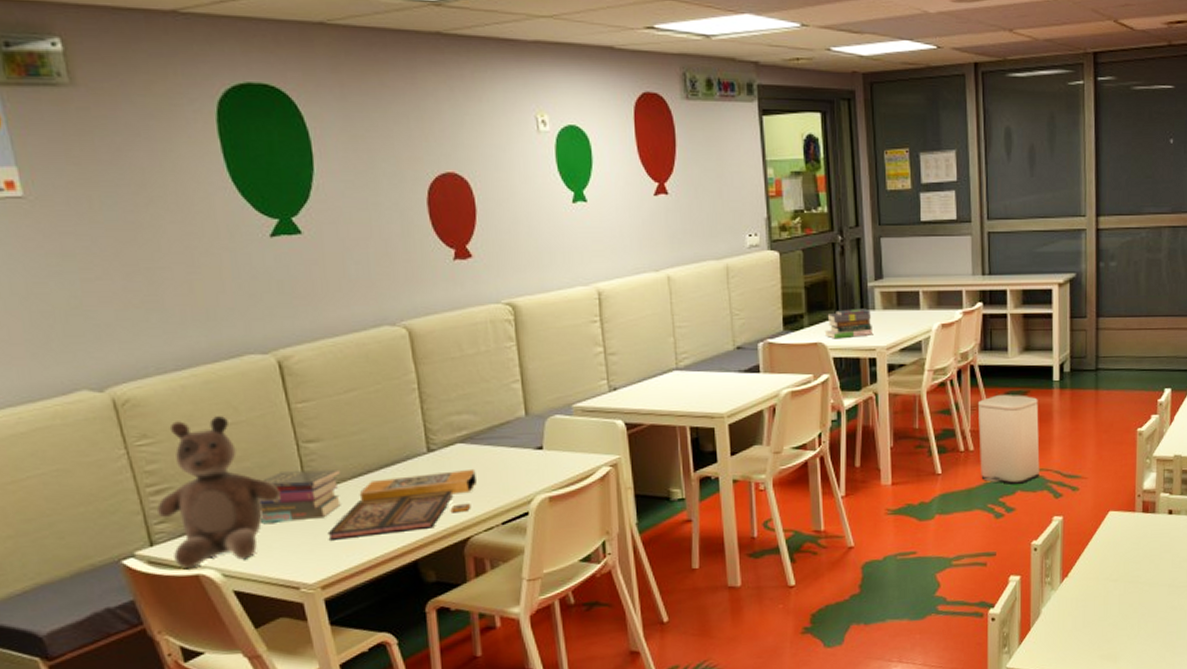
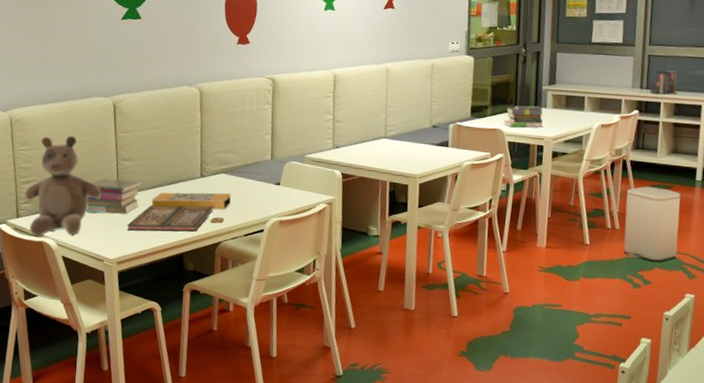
books: none [991,250,1023,281] -> present [649,70,678,95]

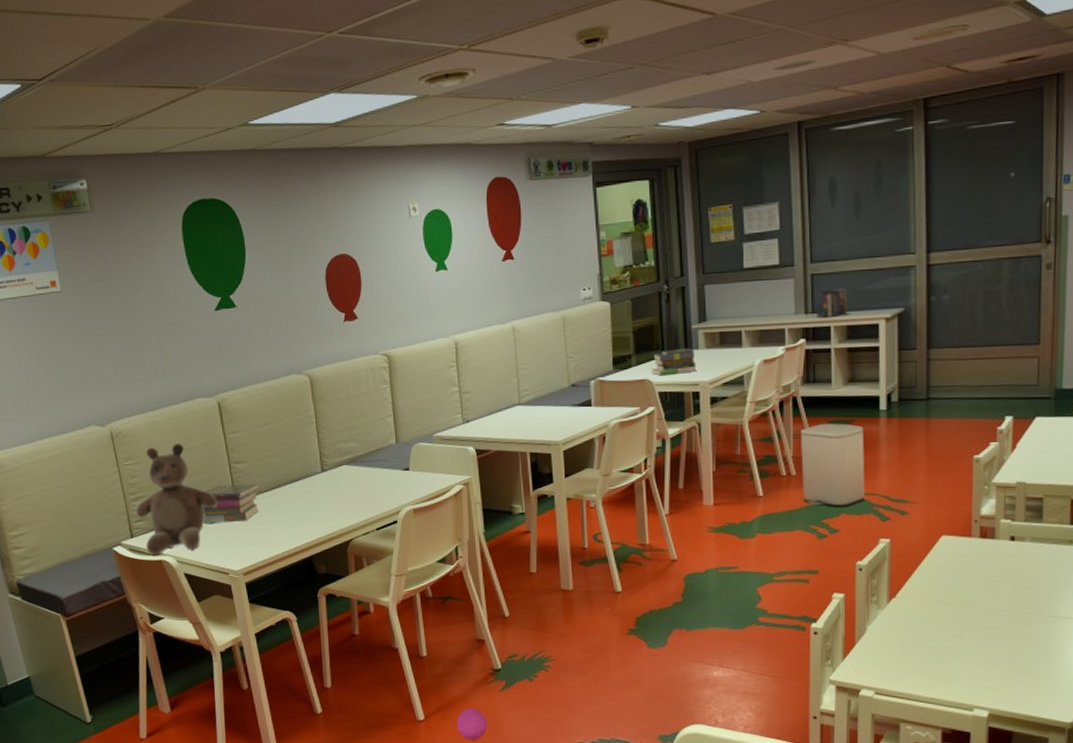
board game: present [127,192,231,232] -> none [249,485,358,538]

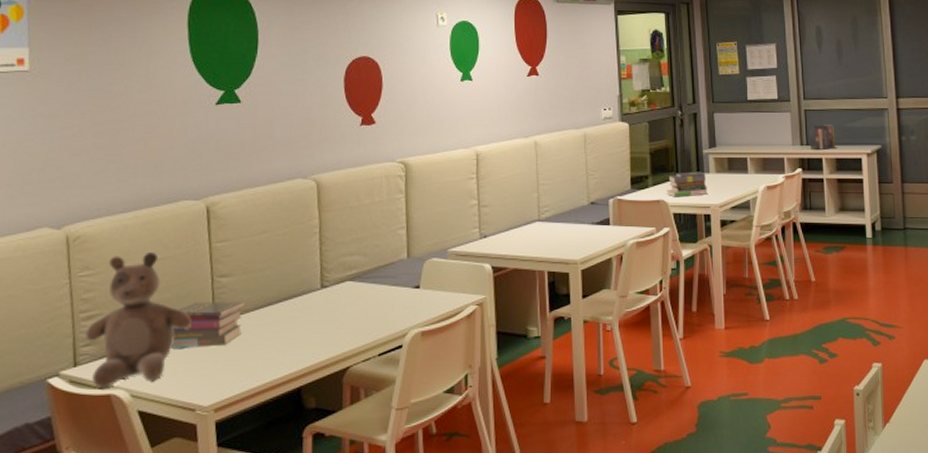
pedal bin: present [800,423,865,507] -> none [800,248,858,331]

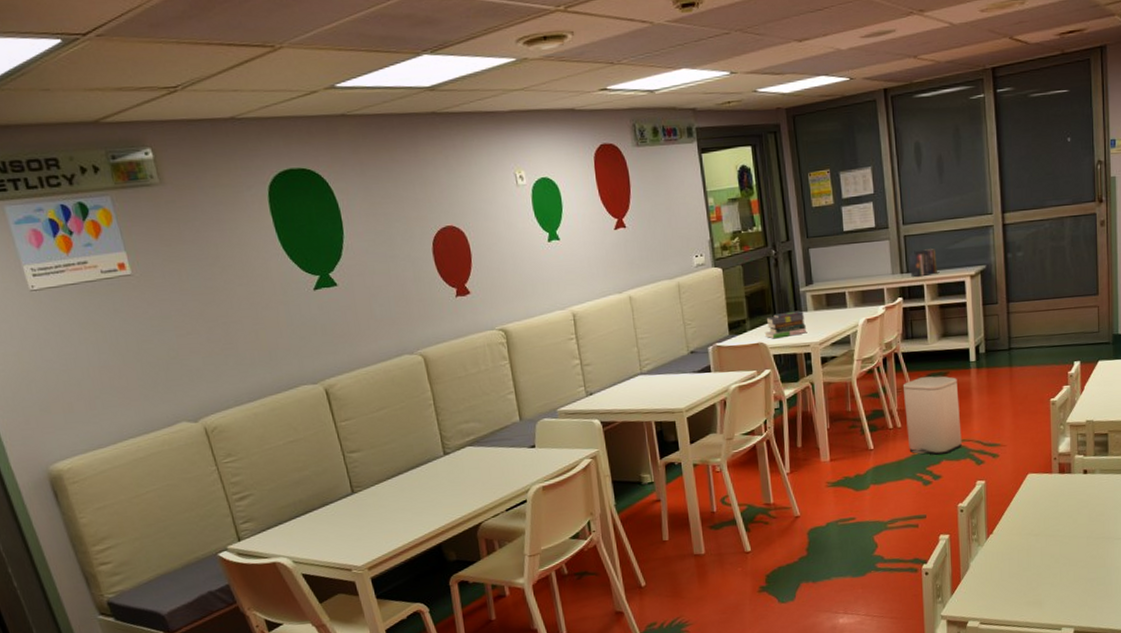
stuffed animal: present [84,252,191,388] -> none [241,436,333,557]
books: present [171,302,245,350] -> none [317,473,379,520]
pedal bin: none [800,248,858,331] -> present [902,376,962,455]

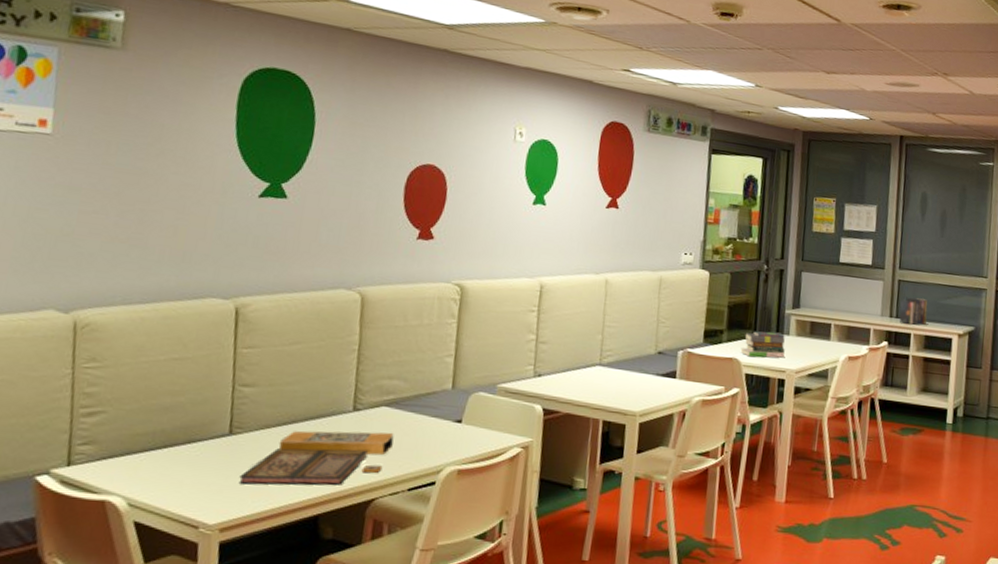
board game: none [370,466,484,531] -> present [238,430,394,485]
pedal bin: present [902,376,962,455] -> none [871,429,931,519]

